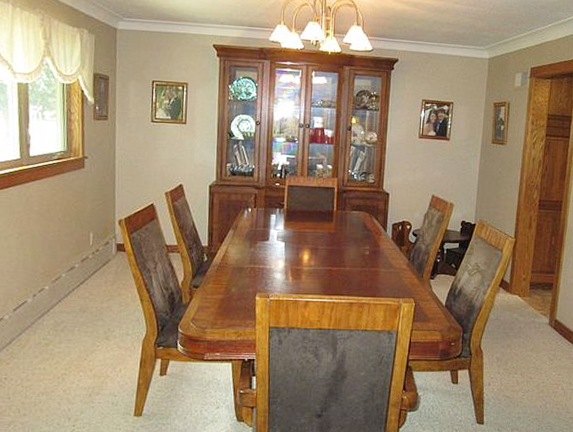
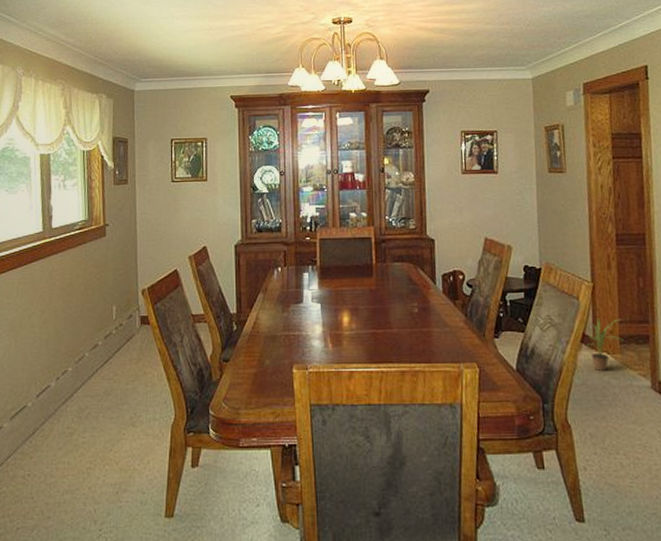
potted plant: none [503,268,534,310] -> present [584,318,623,372]

